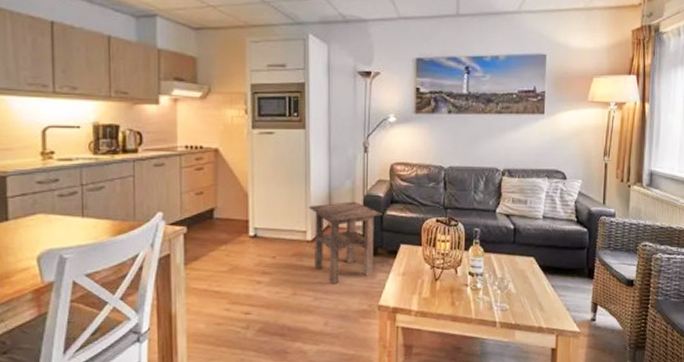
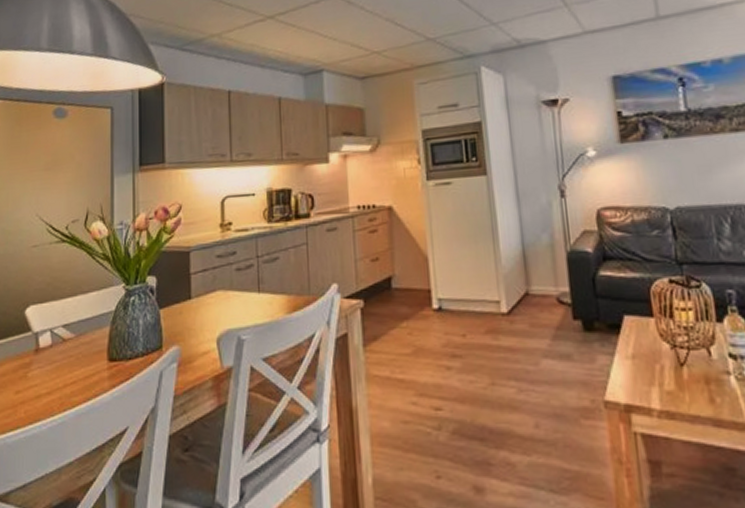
side table: present [308,201,382,284] -> none [499,260,594,371]

